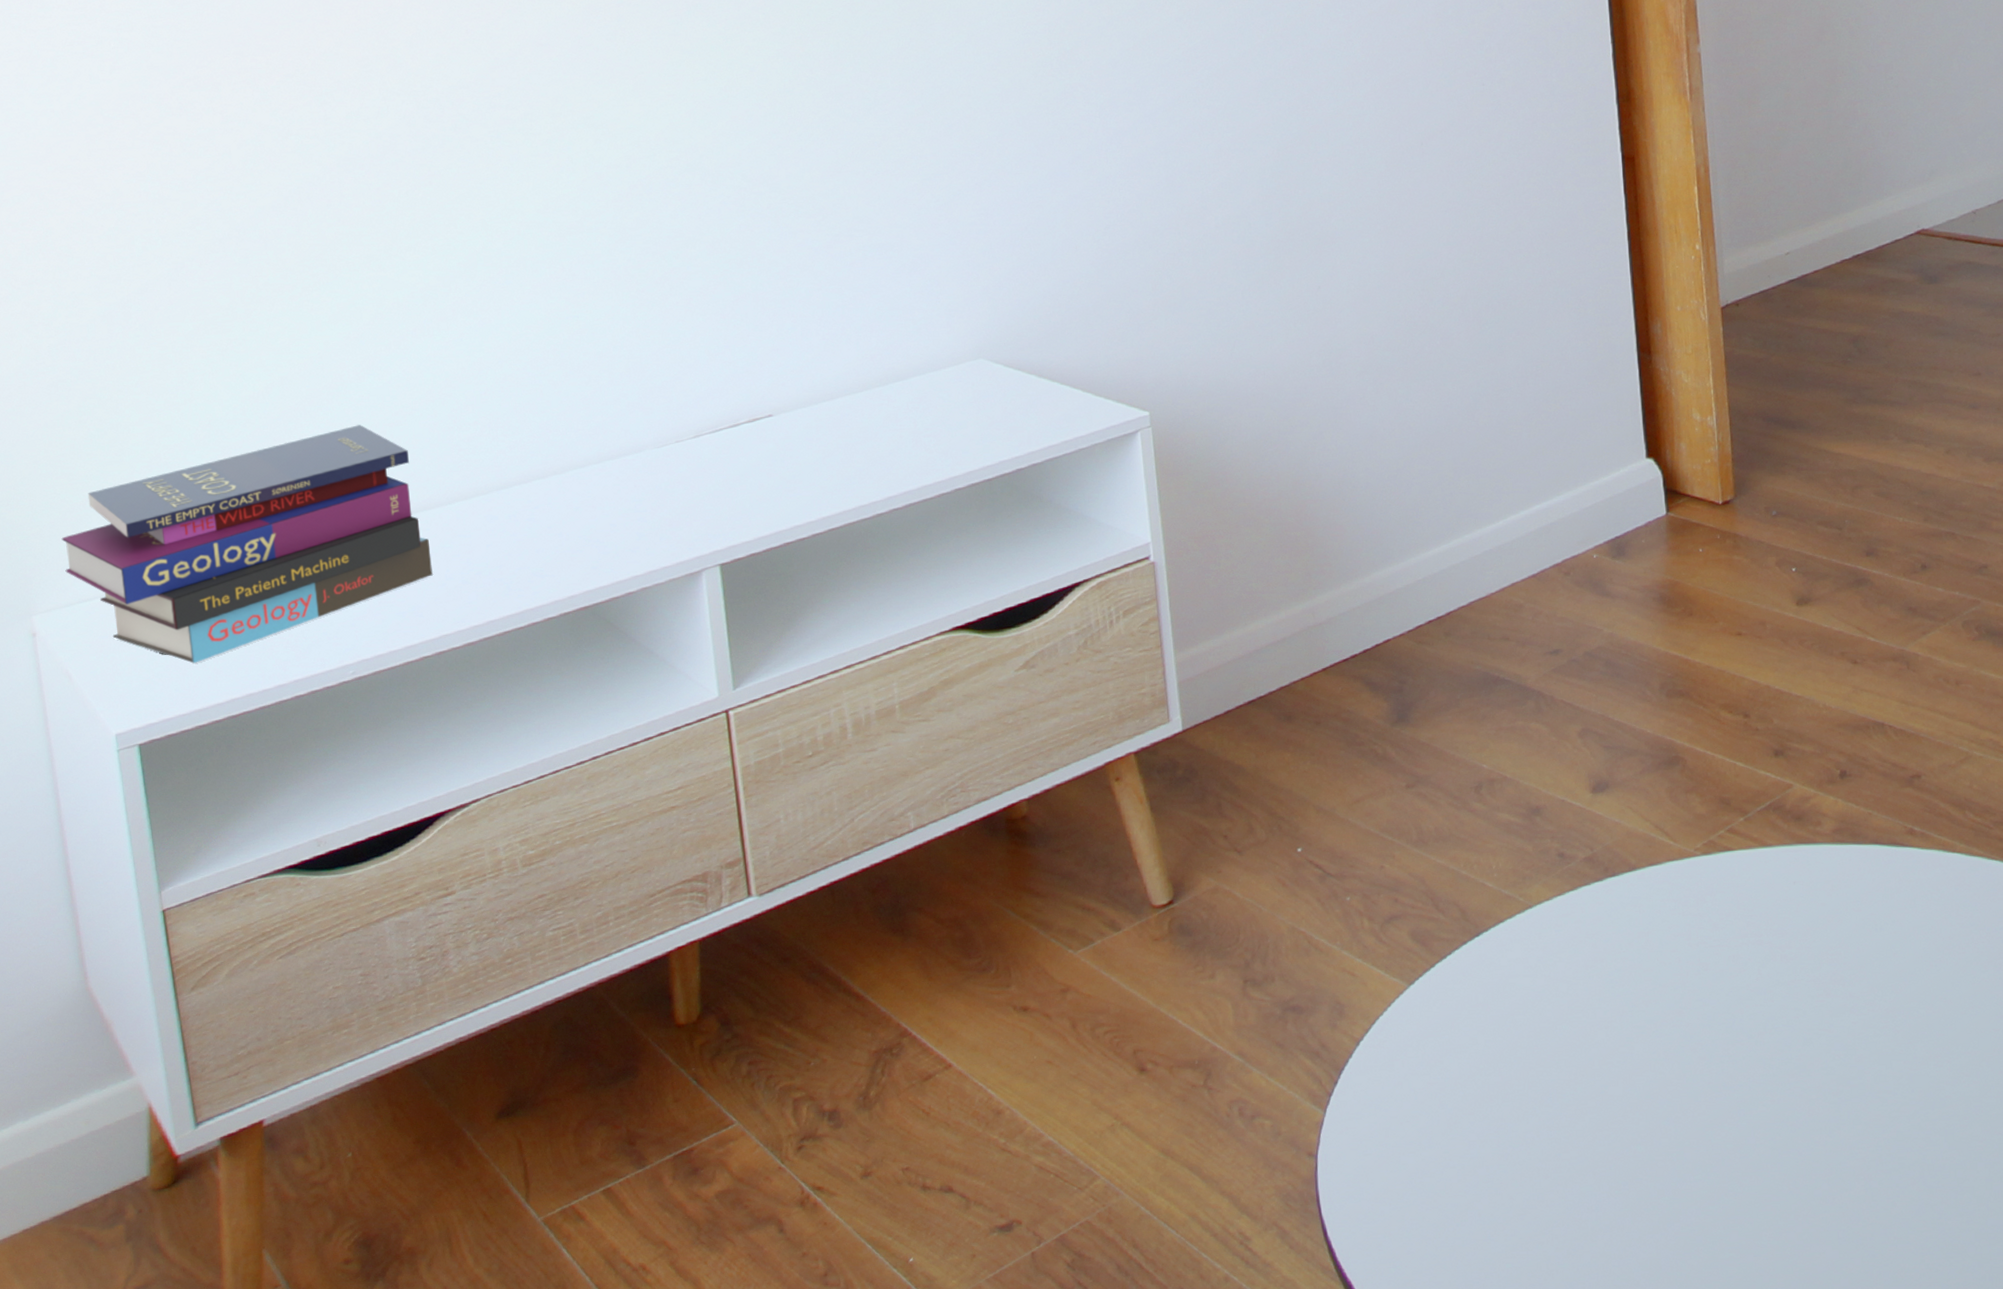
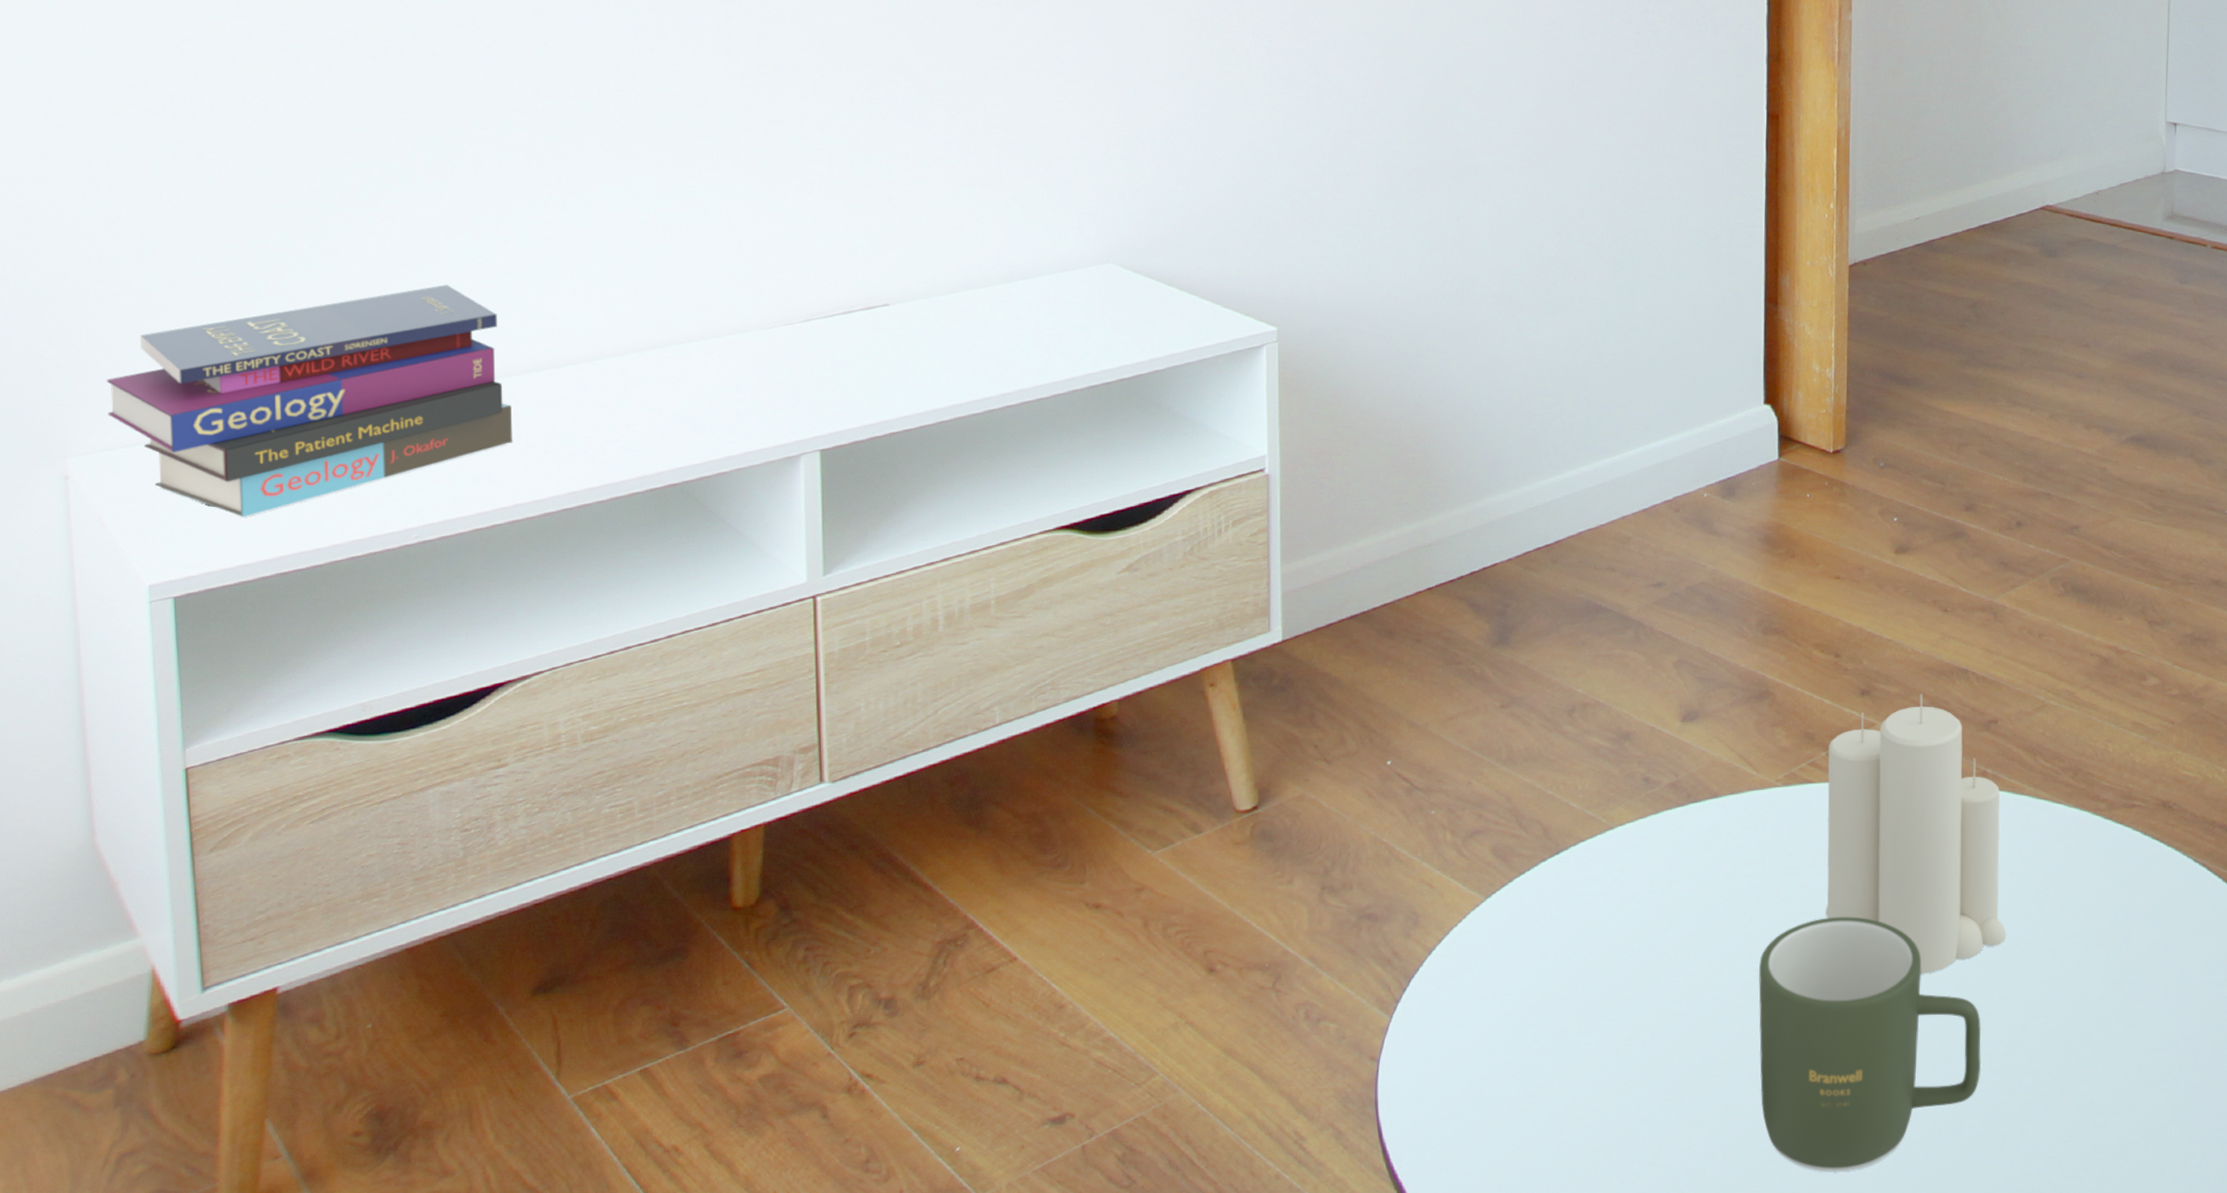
mug: none [1694,989,1938,1258] -> present [1758,917,1982,1172]
candle: none [1745,751,1951,1045] -> present [1825,694,2007,973]

